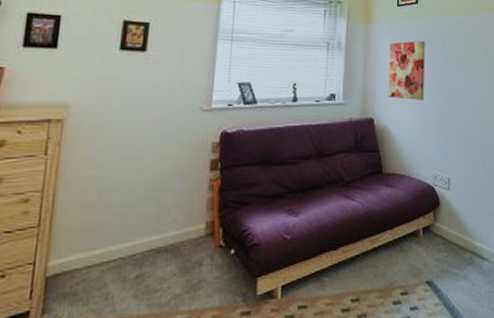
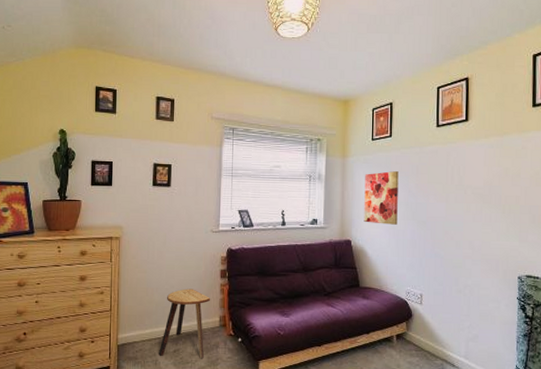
stool: none [112,187,195,286] -> present [159,288,211,358]

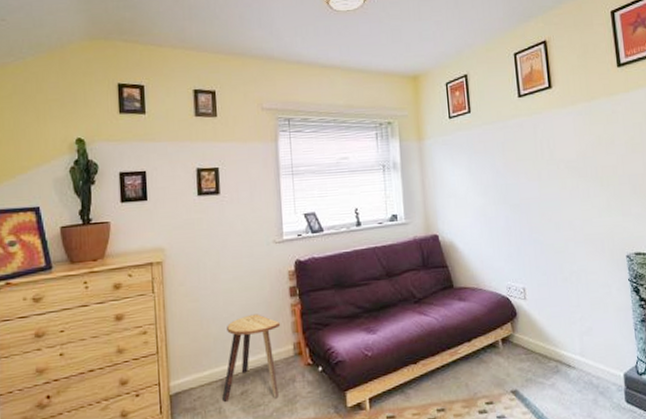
wall art: present [364,171,399,225] -> none [446,151,488,213]

